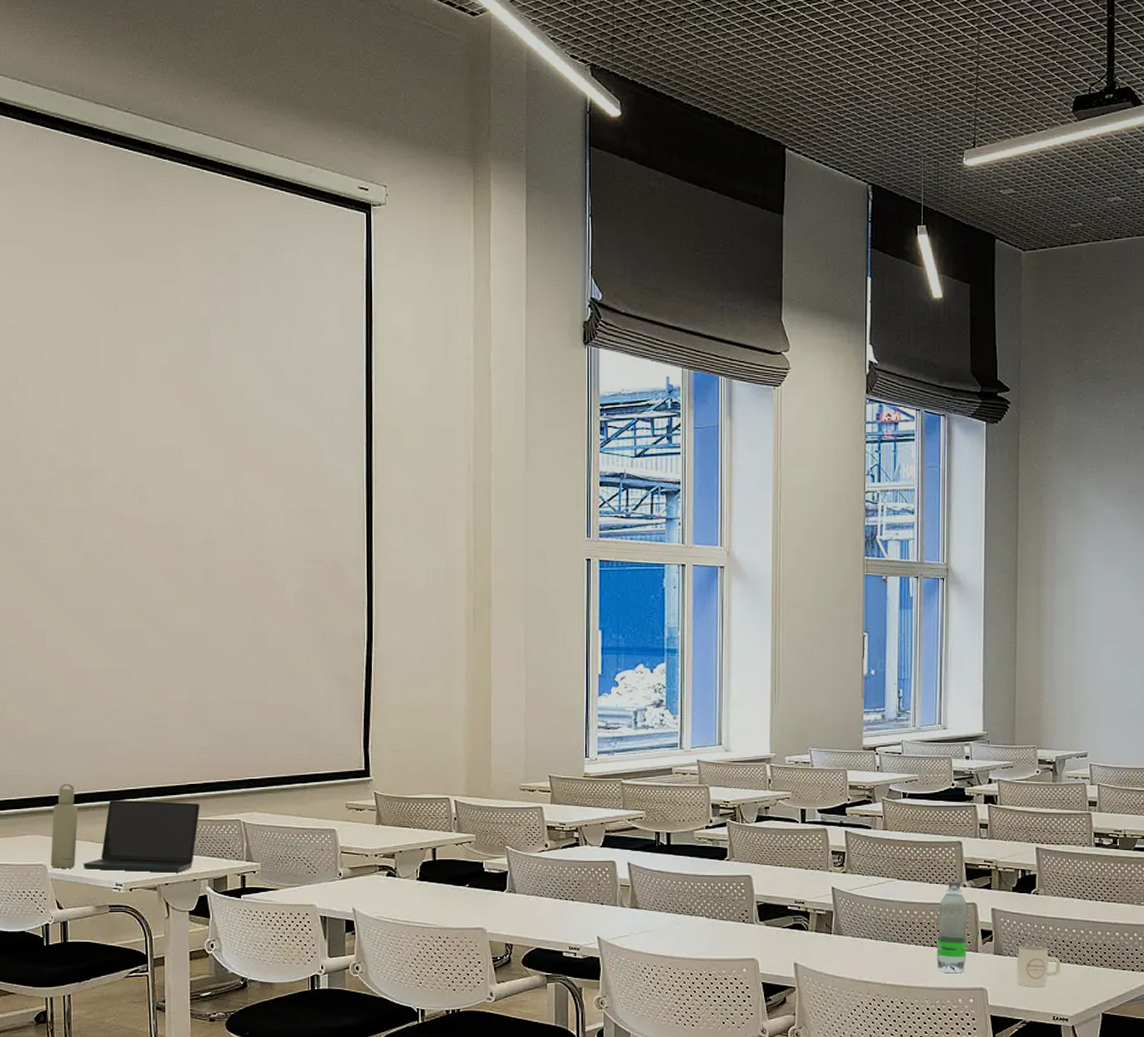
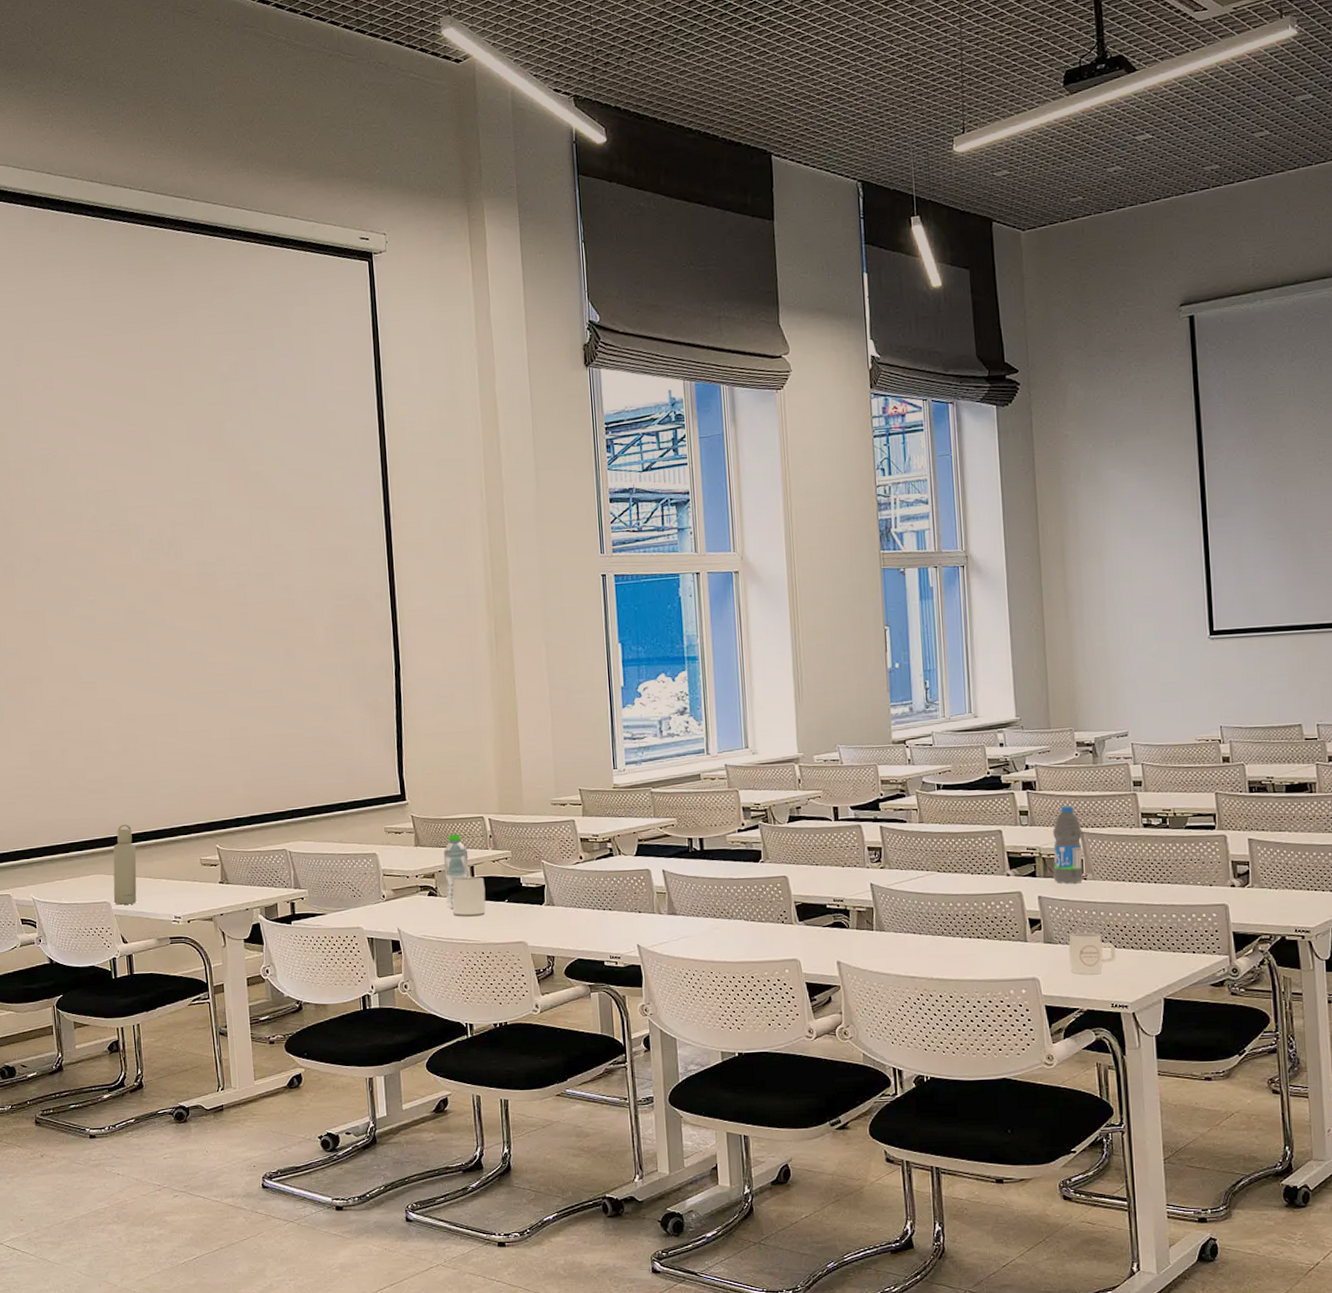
laptop: present [84,799,200,873] -> none [144,835,248,904]
water bottle: none [405,814,431,891] -> present [443,833,470,909]
mug: none [412,858,446,900] -> present [452,876,486,917]
bottle: present [936,881,968,974] -> none [982,871,1016,965]
water bottle: none [1007,821,1038,898] -> present [1053,805,1083,884]

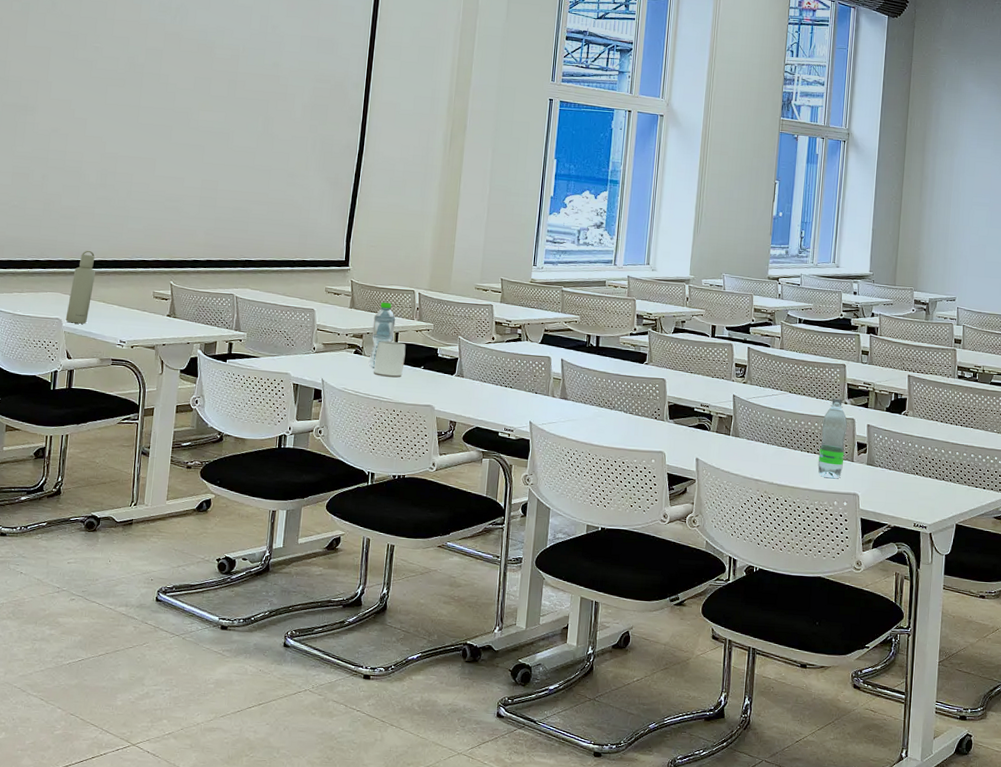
bottle: none [982,871,1016,965] -> present [817,398,847,479]
water bottle: present [1053,805,1083,884] -> none [881,351,910,418]
mug: present [1068,932,1116,975] -> none [885,459,923,497]

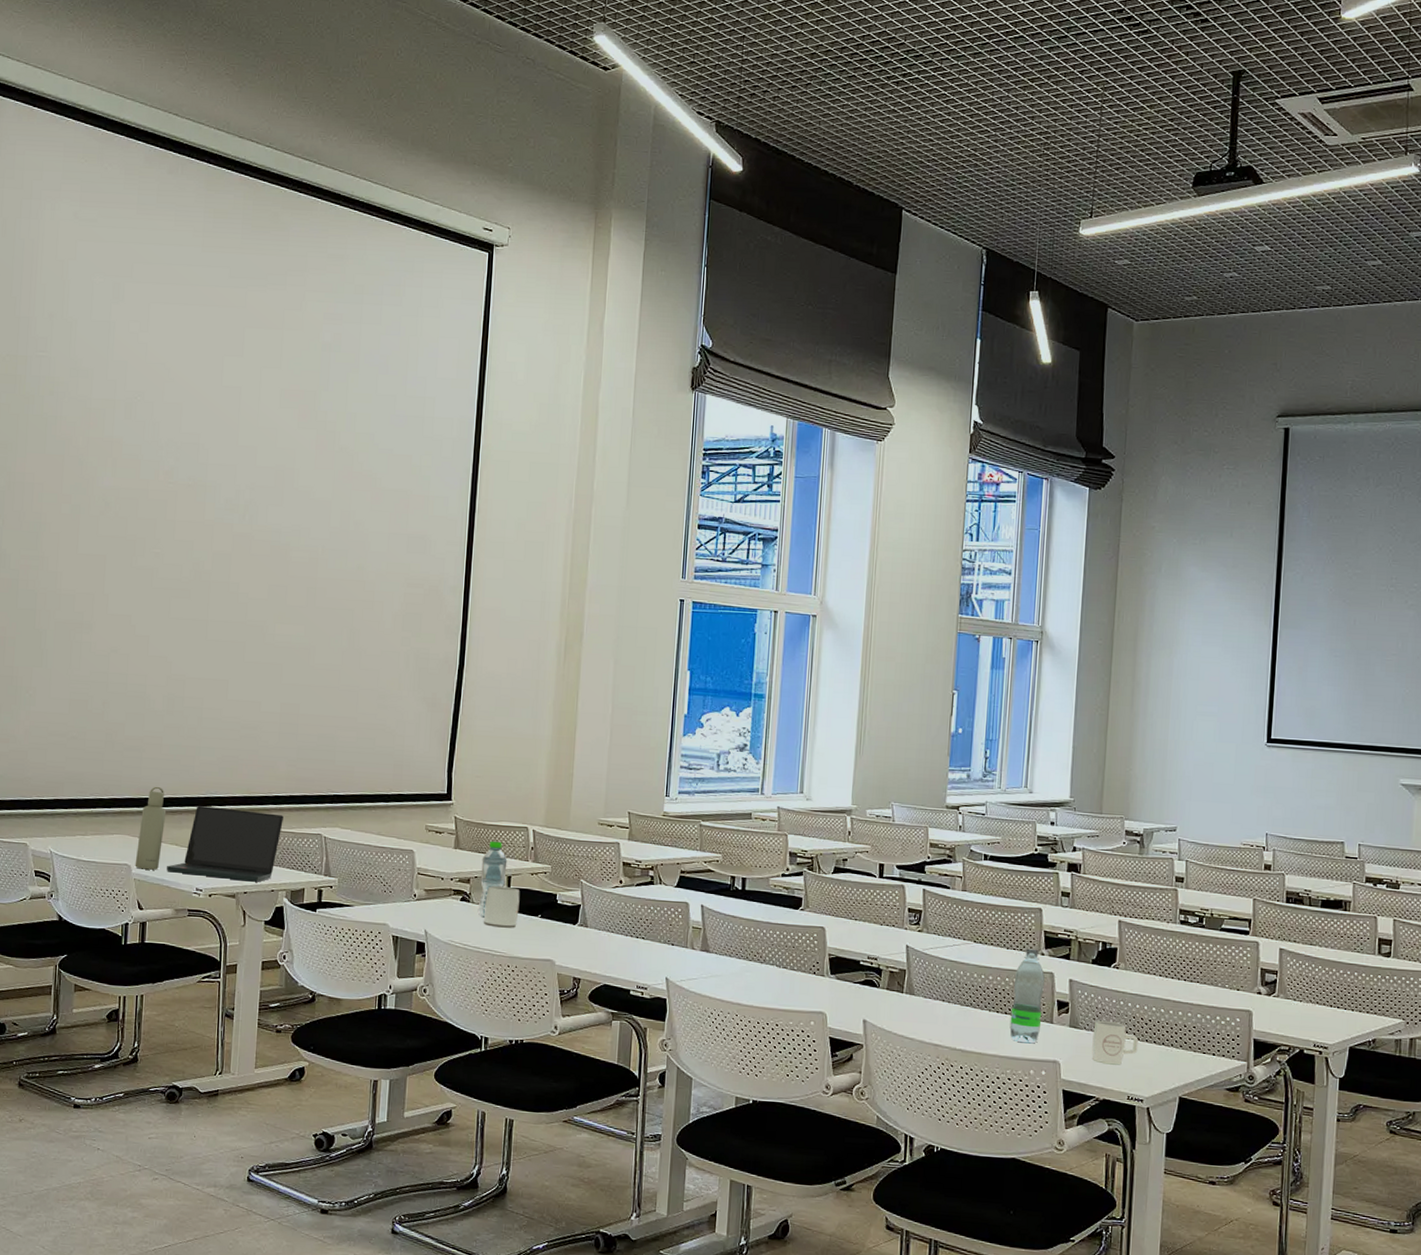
laptop: none [94,267,200,336] -> present [167,805,283,882]
mug: none [885,459,923,497] -> present [1091,1020,1139,1065]

